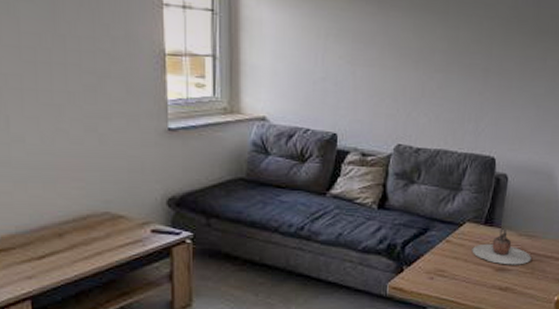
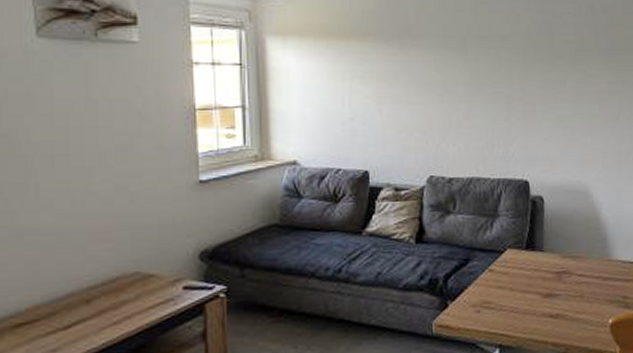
teapot: present [472,228,531,265] -> none [516,251,579,290]

